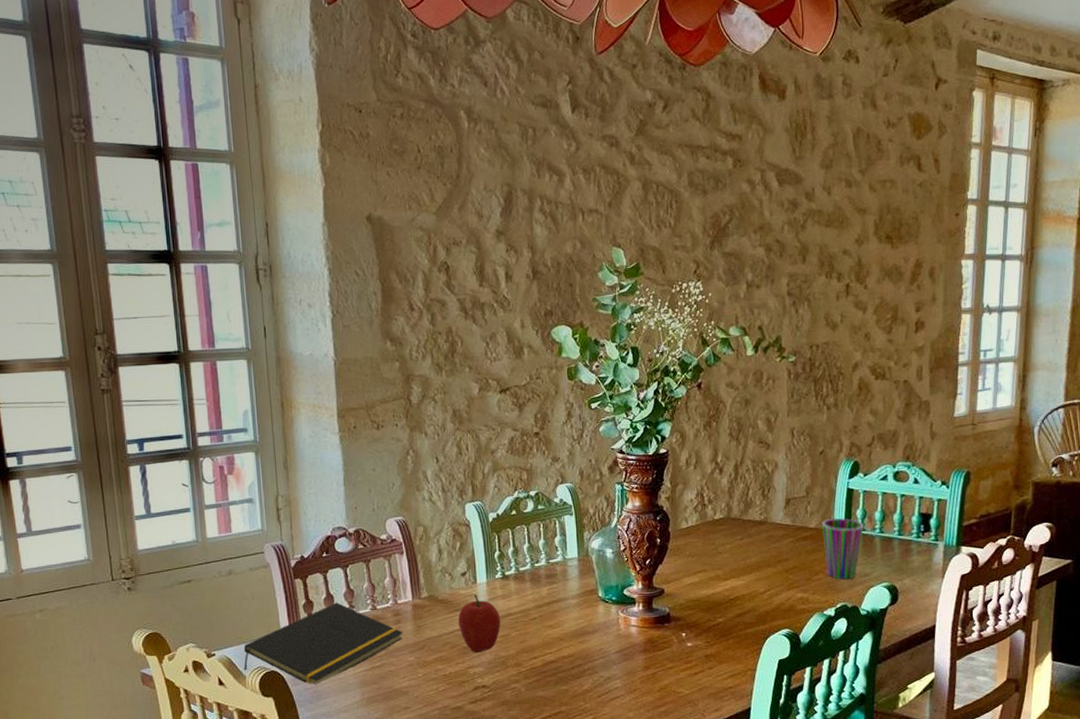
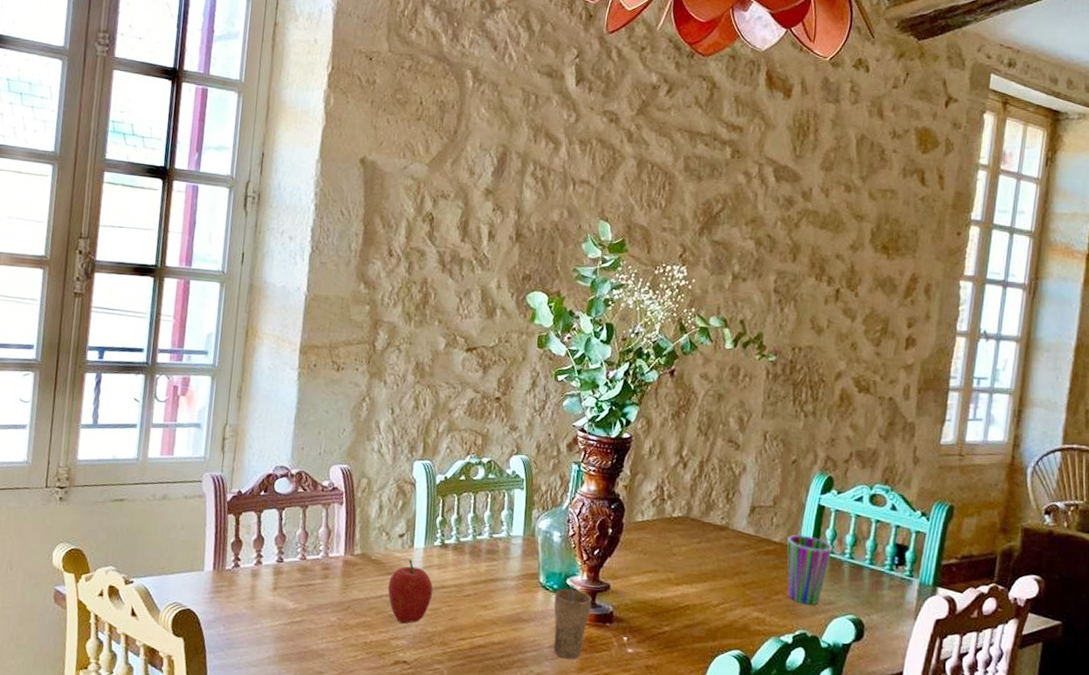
notepad: present [243,603,403,684] -> none [159,546,329,631]
cup: none [615,595,650,661] -> present [553,586,592,660]

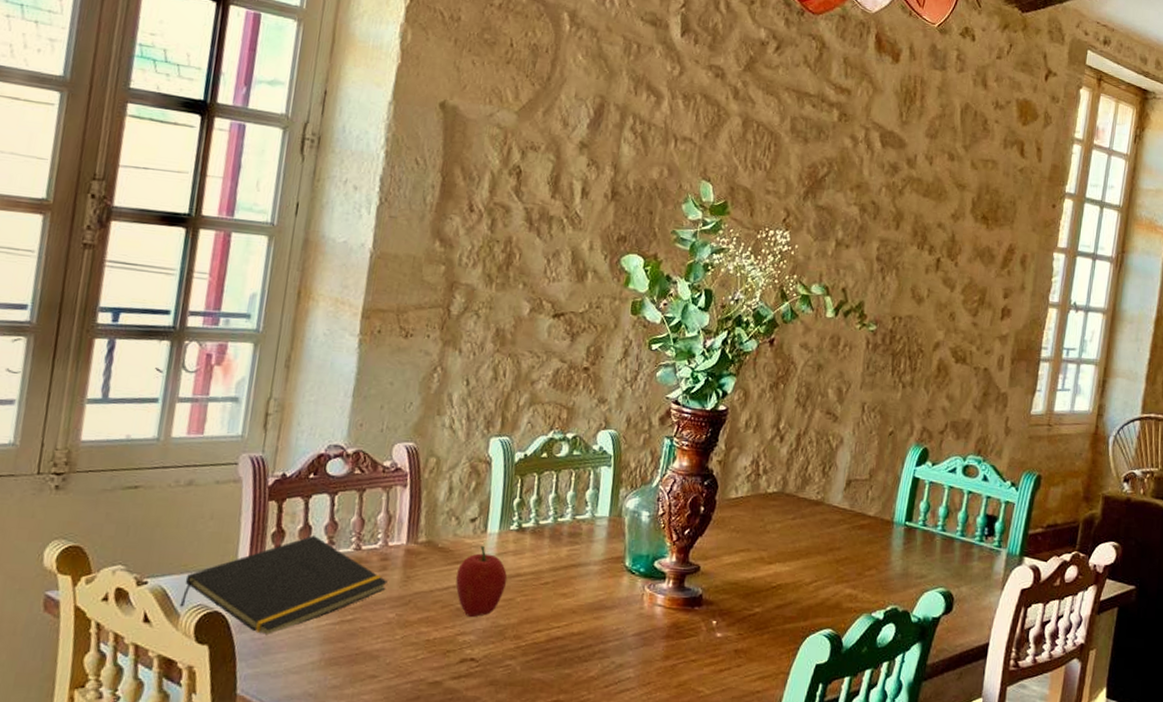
notepad: none [159,546,329,631] -> present [179,535,388,634]
cup: present [553,586,592,660] -> none [637,569,681,648]
cup: present [787,535,833,605] -> none [880,508,926,580]

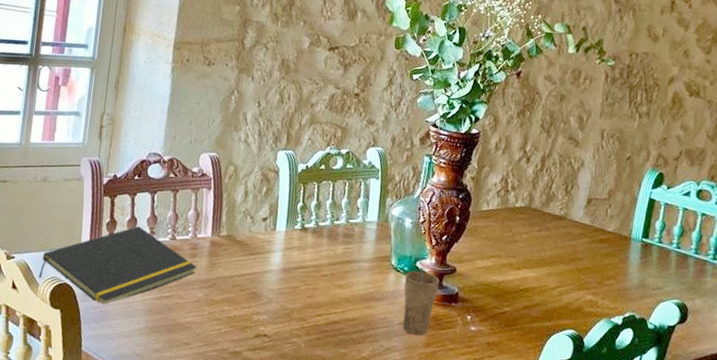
fruit: present [455,545,508,618] -> none [251,241,293,301]
cup: none [637,569,681,648] -> present [402,268,440,336]

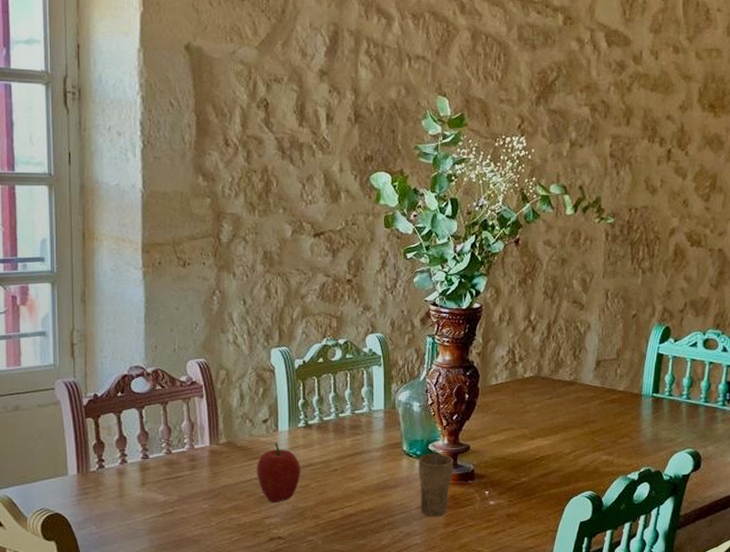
notepad: present [38,226,197,304] -> none [25,445,198,529]
fruit: none [251,241,293,301] -> present [257,442,301,504]

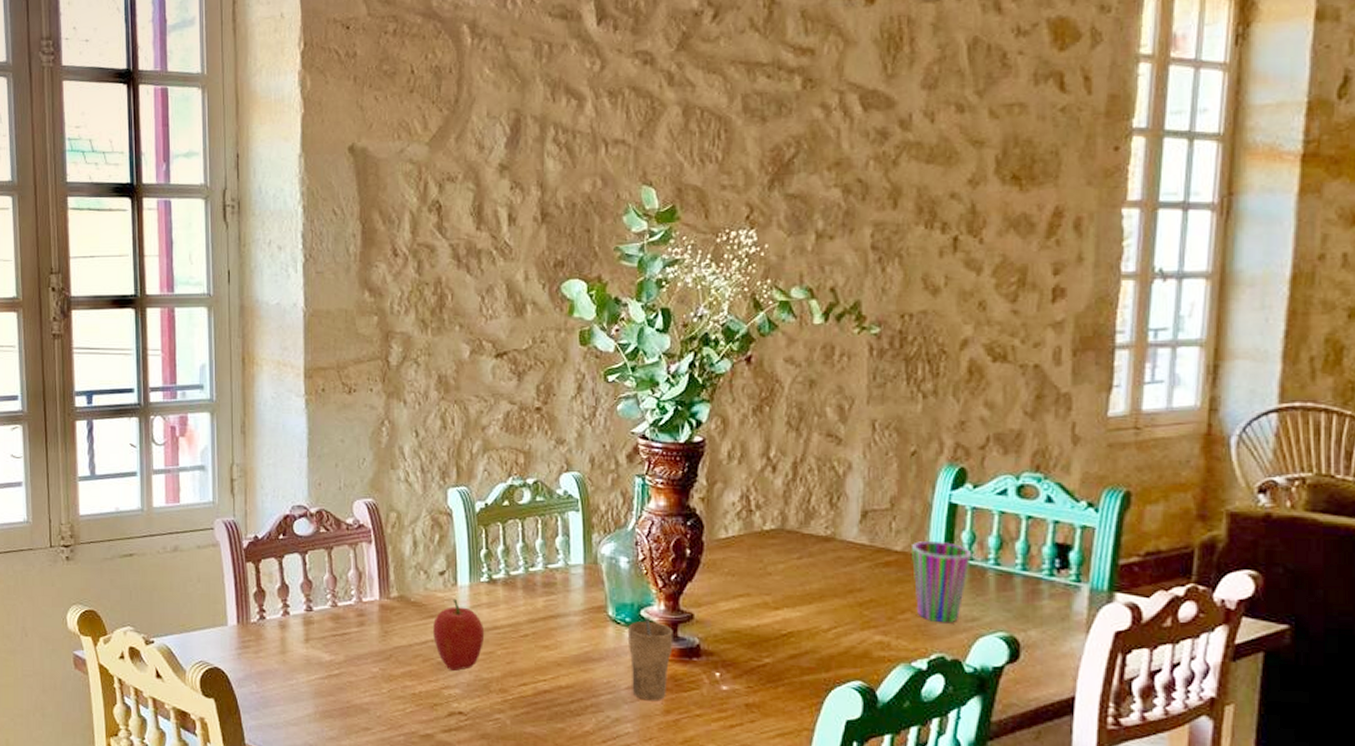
cup: none [630,383,672,444] -> present [912,541,972,623]

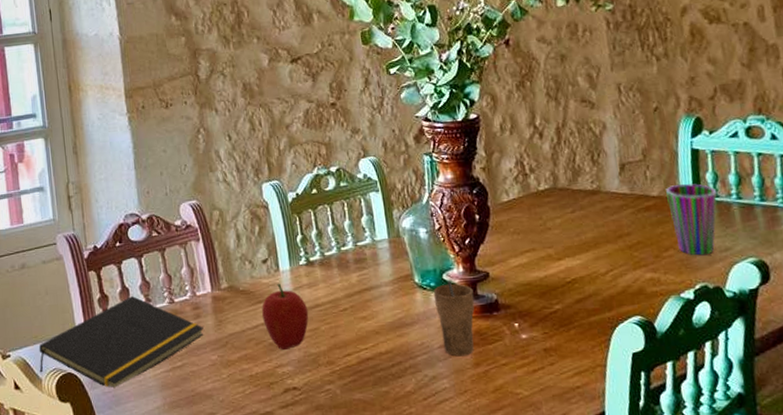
notepad: none [184,594,367,688] -> present [39,296,204,387]

